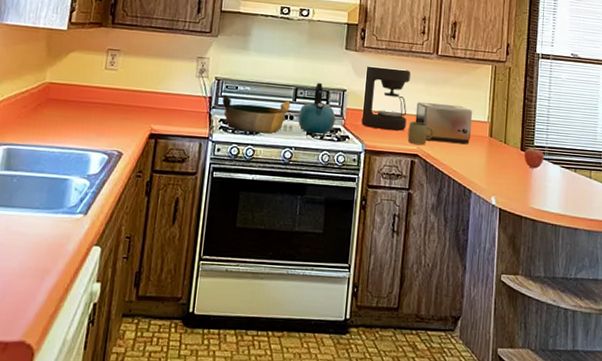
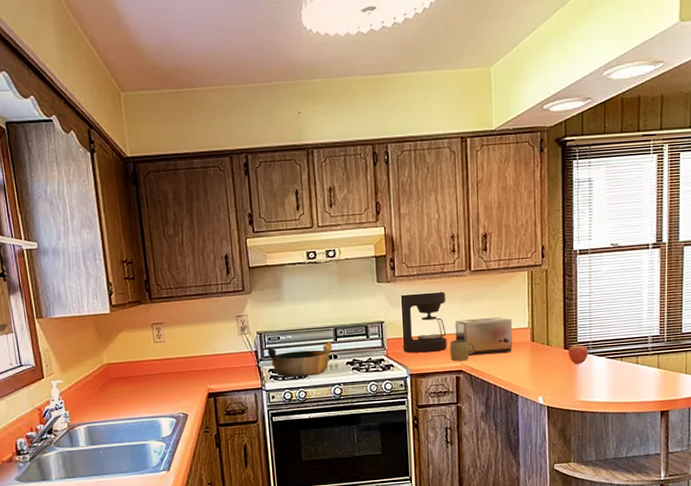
kettle: present [298,83,336,135] -> none [341,320,378,368]

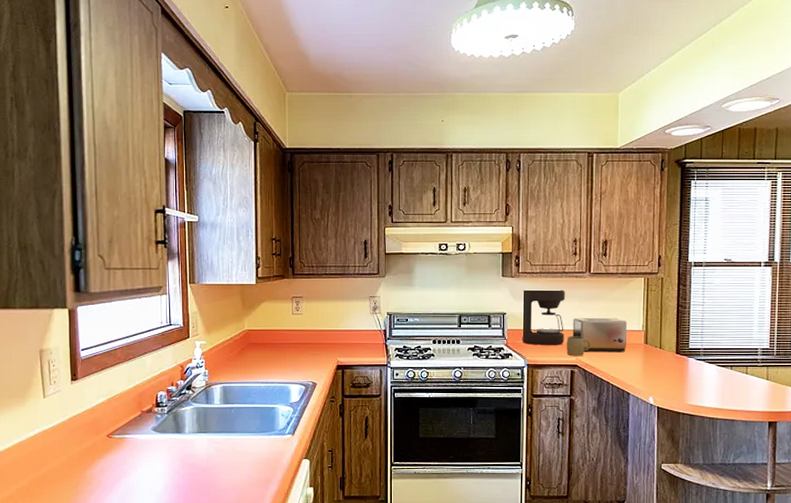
cooking pot: present [267,341,333,377] -> none [395,327,456,357]
fruit: present [568,340,589,365] -> none [679,347,700,369]

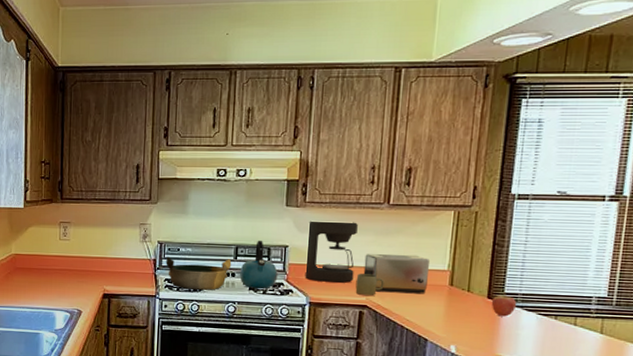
cooking pot: none [395,327,456,357] -> present [166,256,232,290]
kettle: none [464,309,498,354] -> present [240,241,278,290]
fruit: none [679,347,700,369] -> present [491,291,517,317]

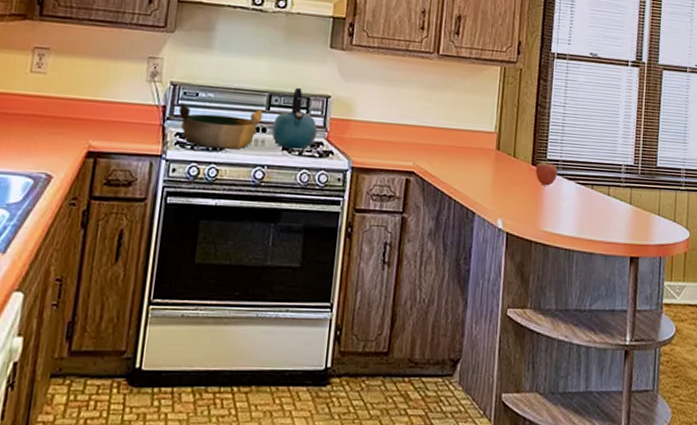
coffee maker: present [305,221,358,283] -> none [347,67,407,144]
mug: present [355,273,384,296] -> none [402,133,433,161]
toaster: present [363,253,429,294] -> none [411,109,477,159]

